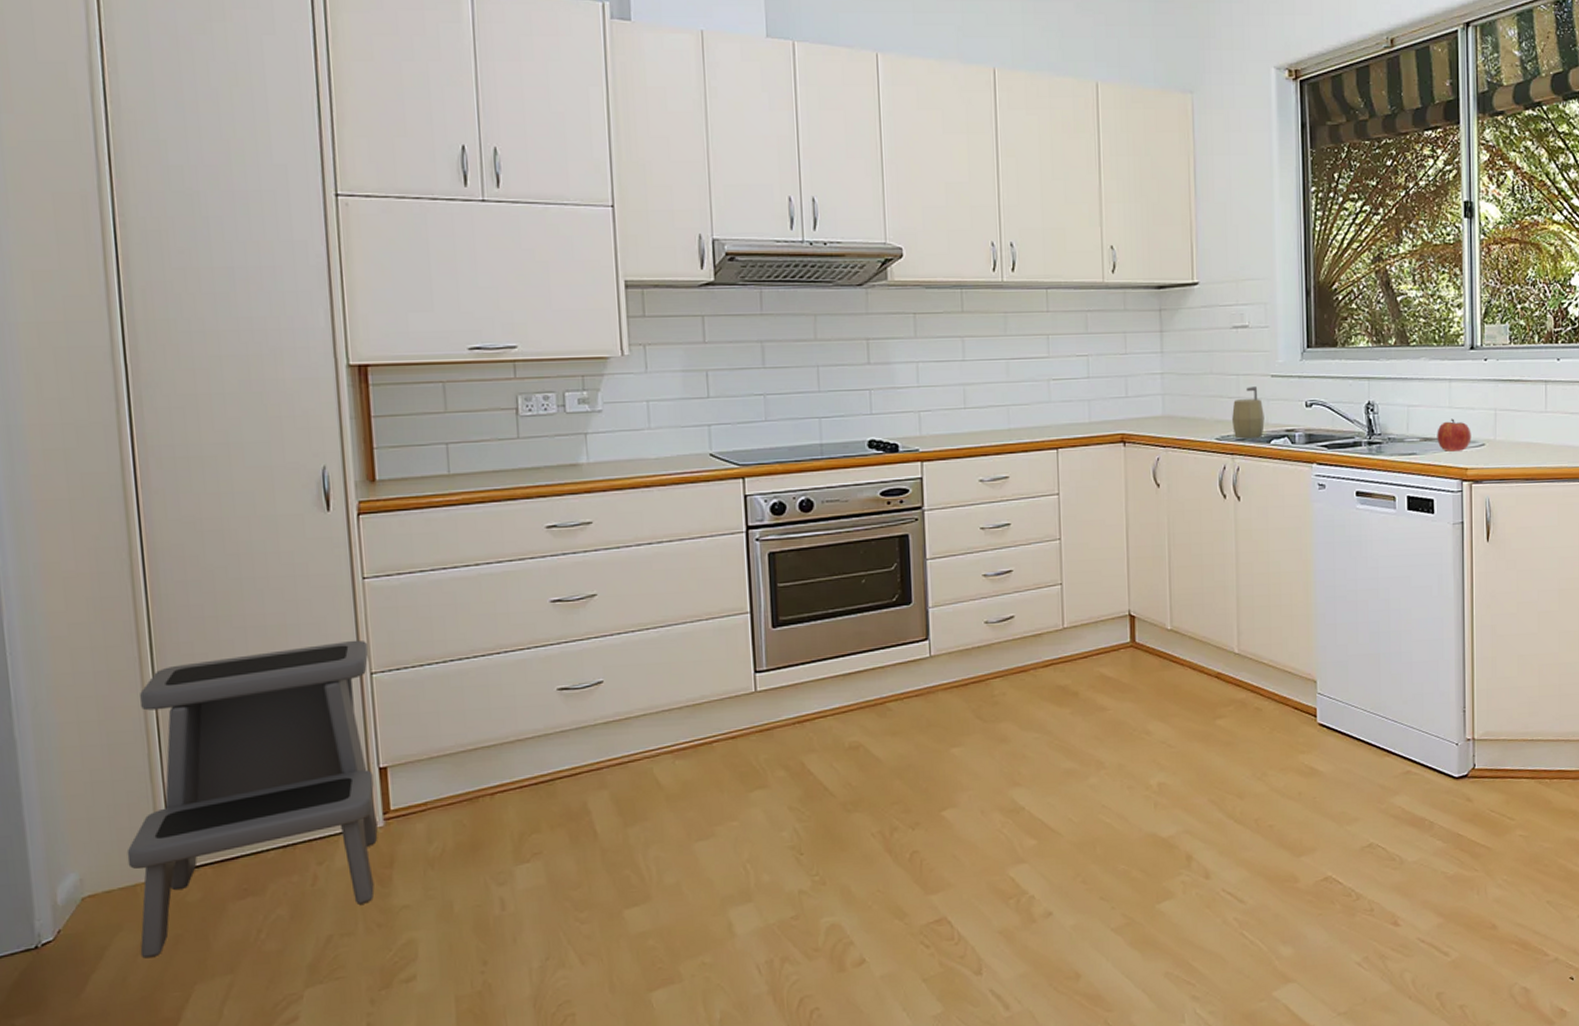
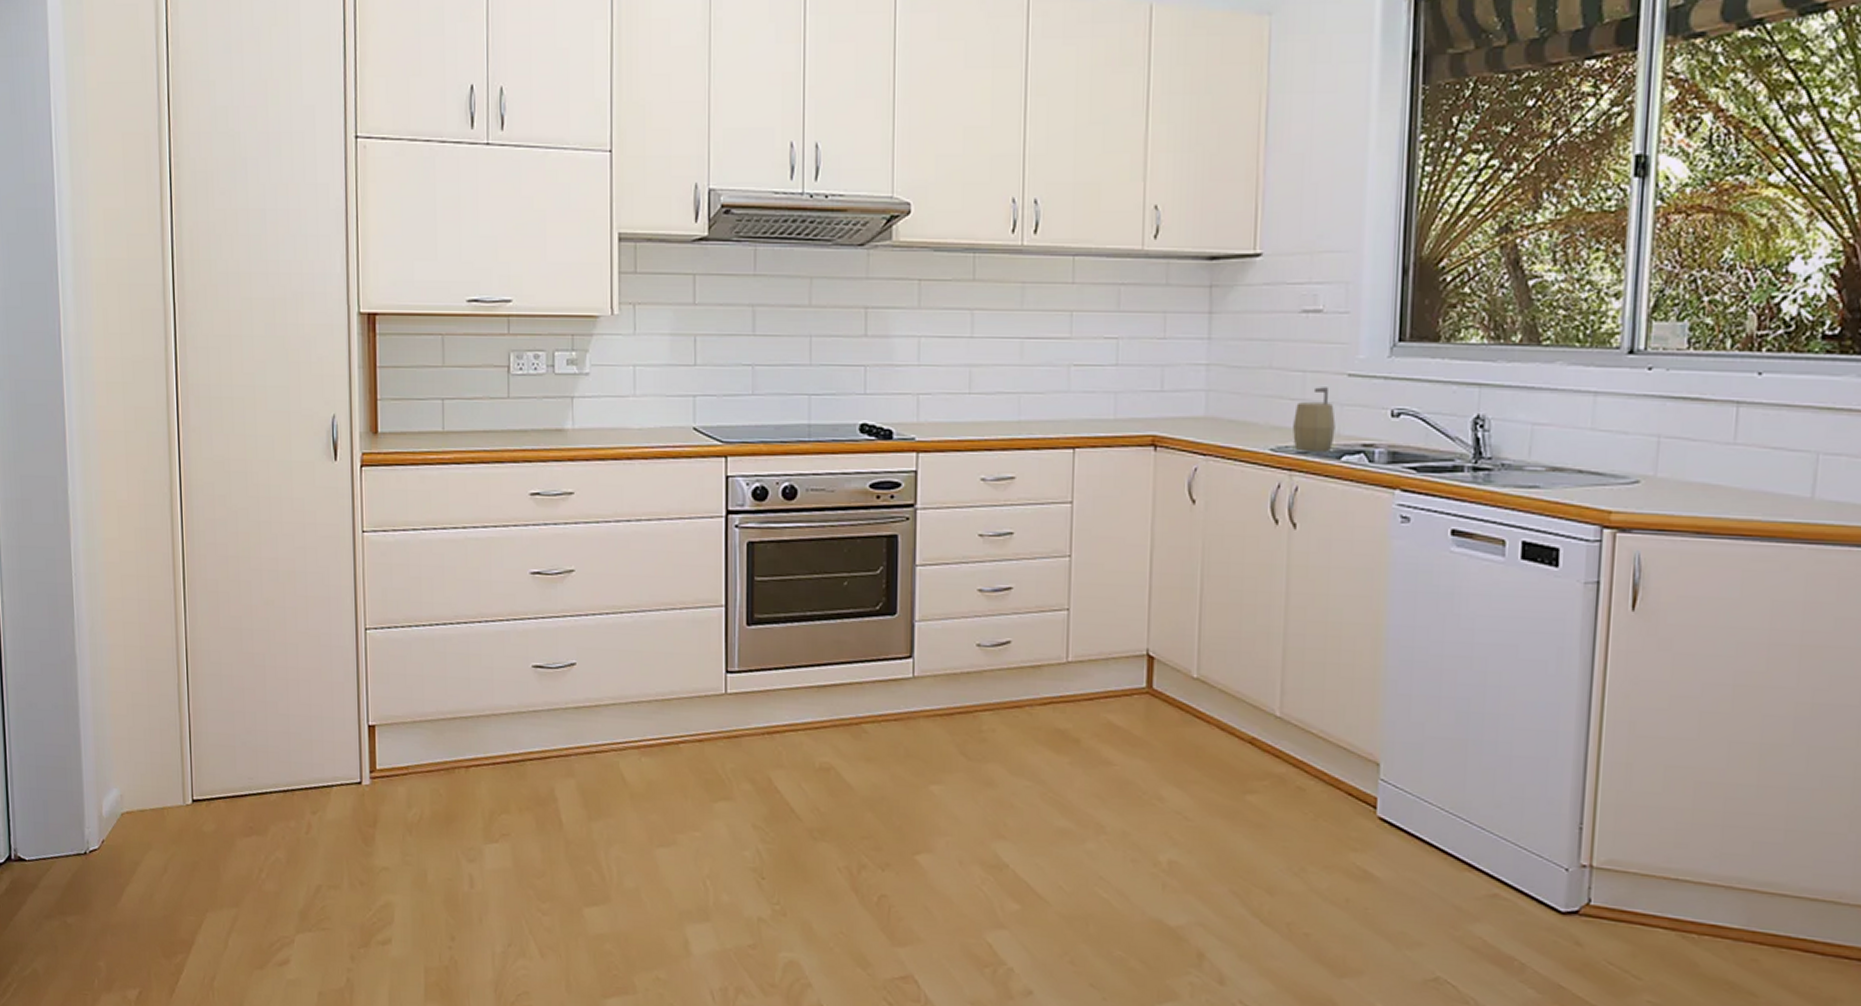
step stool: present [127,640,378,959] -> none [158,593,364,880]
fruit: present [1437,418,1471,452] -> none [1570,444,1621,488]

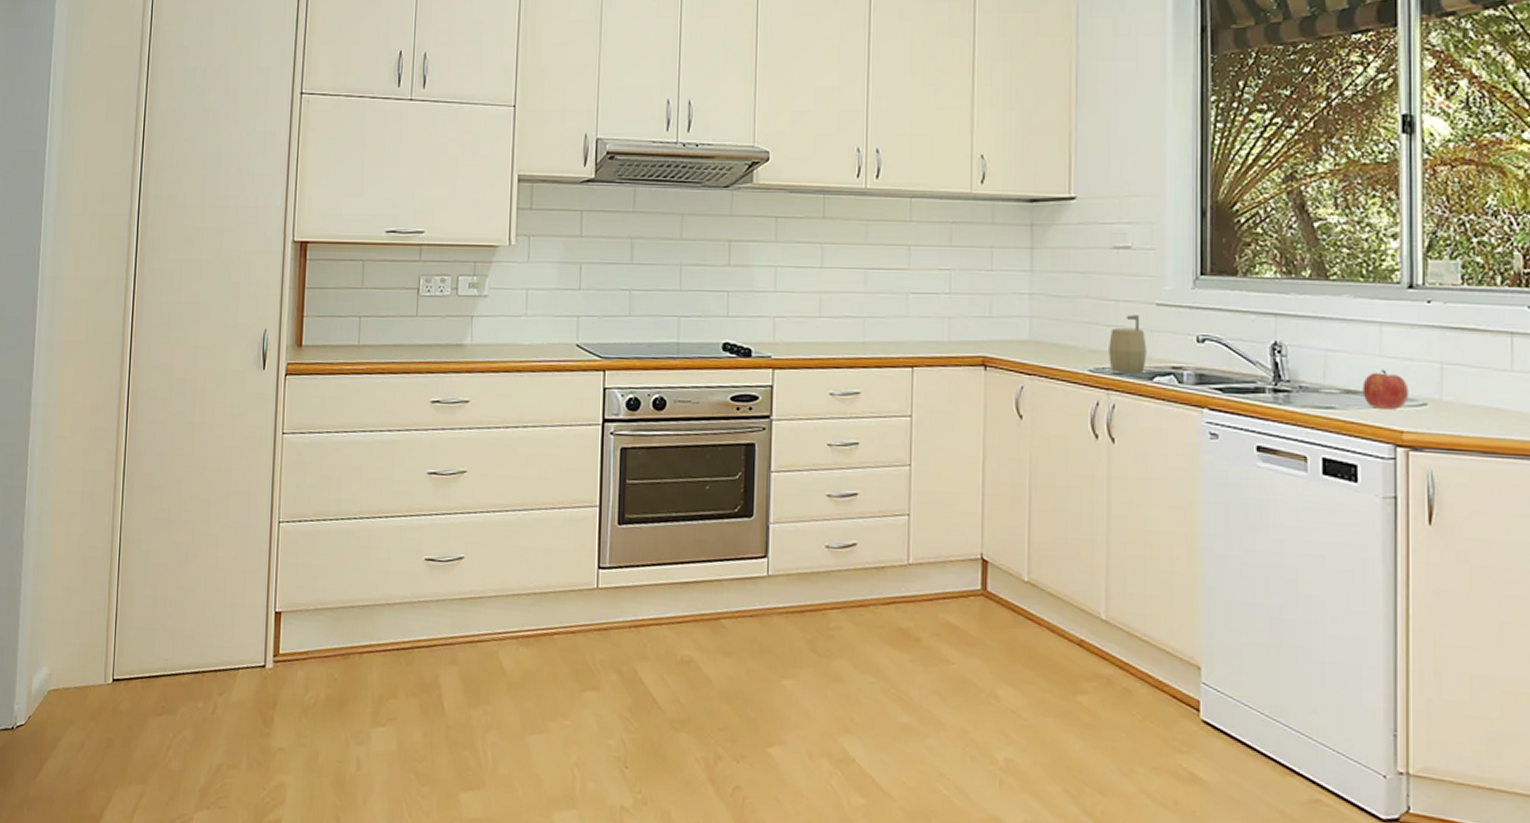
fruit: none [1570,444,1621,488] -> present [1362,369,1409,410]

